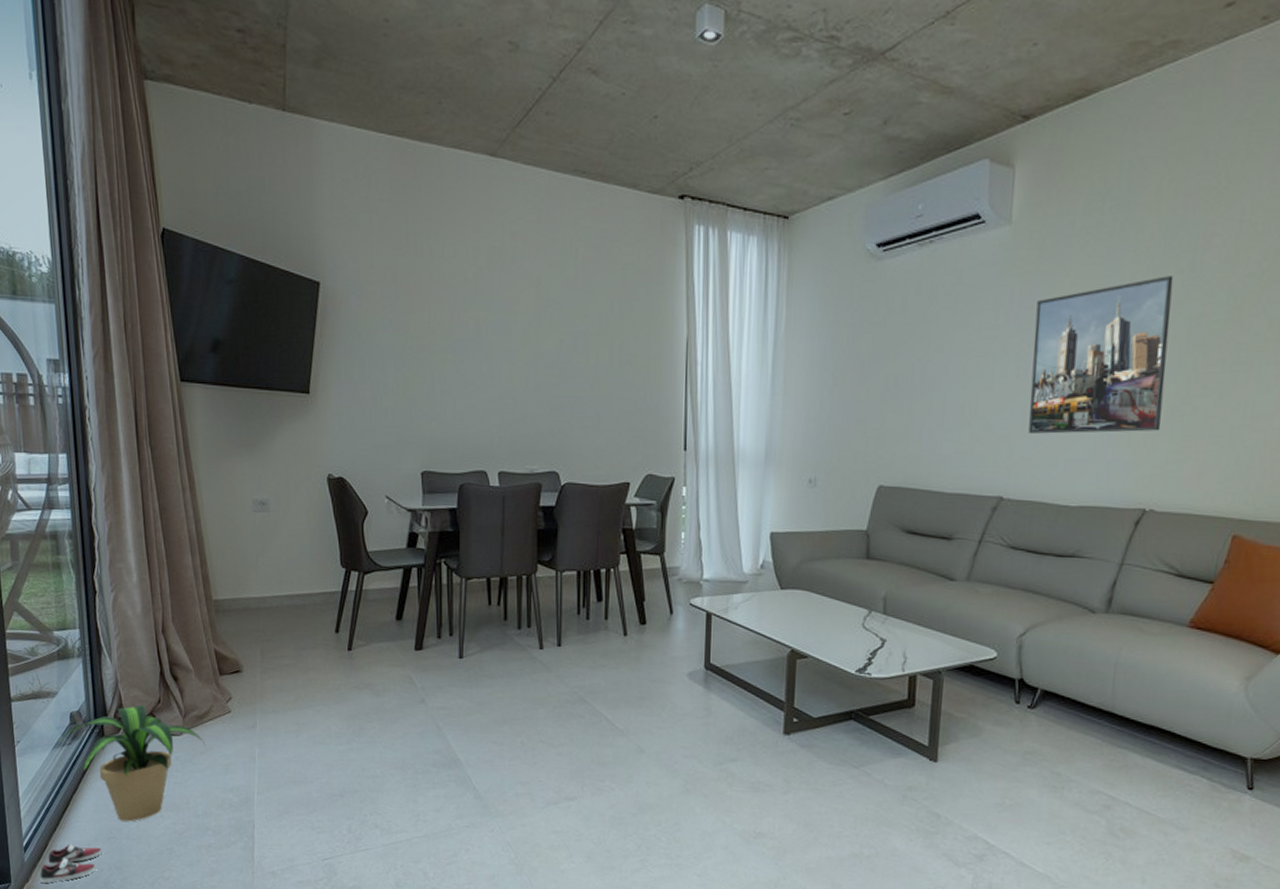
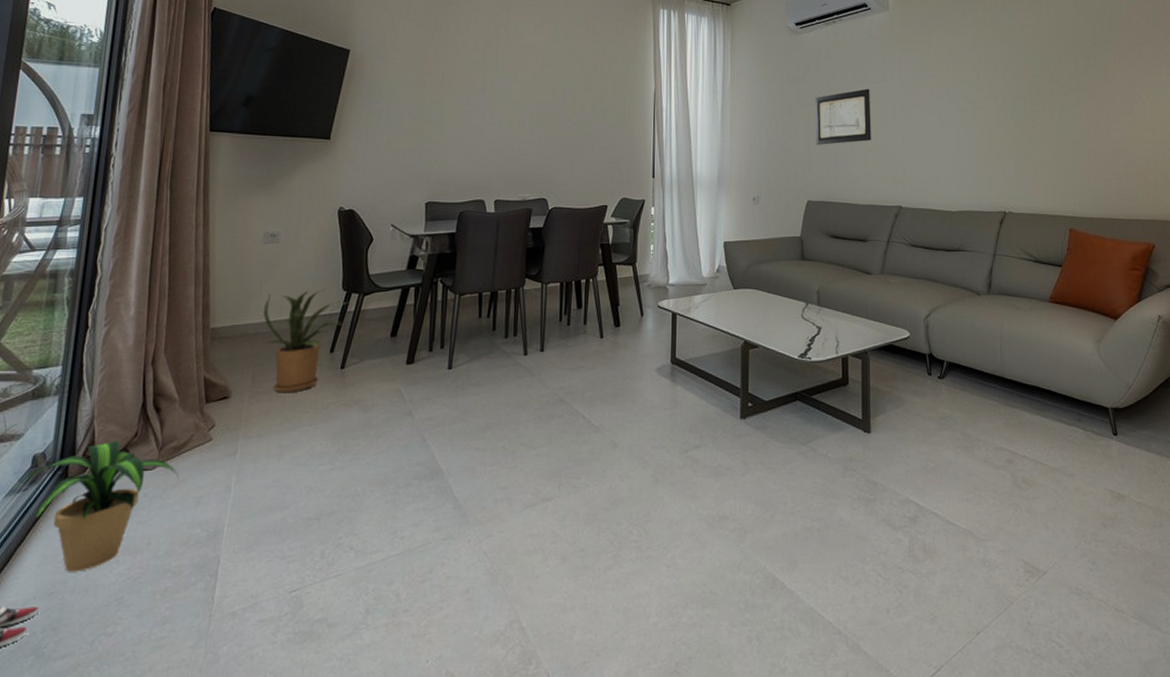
house plant: none [263,564,350,672] -> present [263,289,349,393]
wall art: none [894,337,974,414] -> present [815,88,871,145]
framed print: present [1028,276,1174,434] -> none [912,45,1008,157]

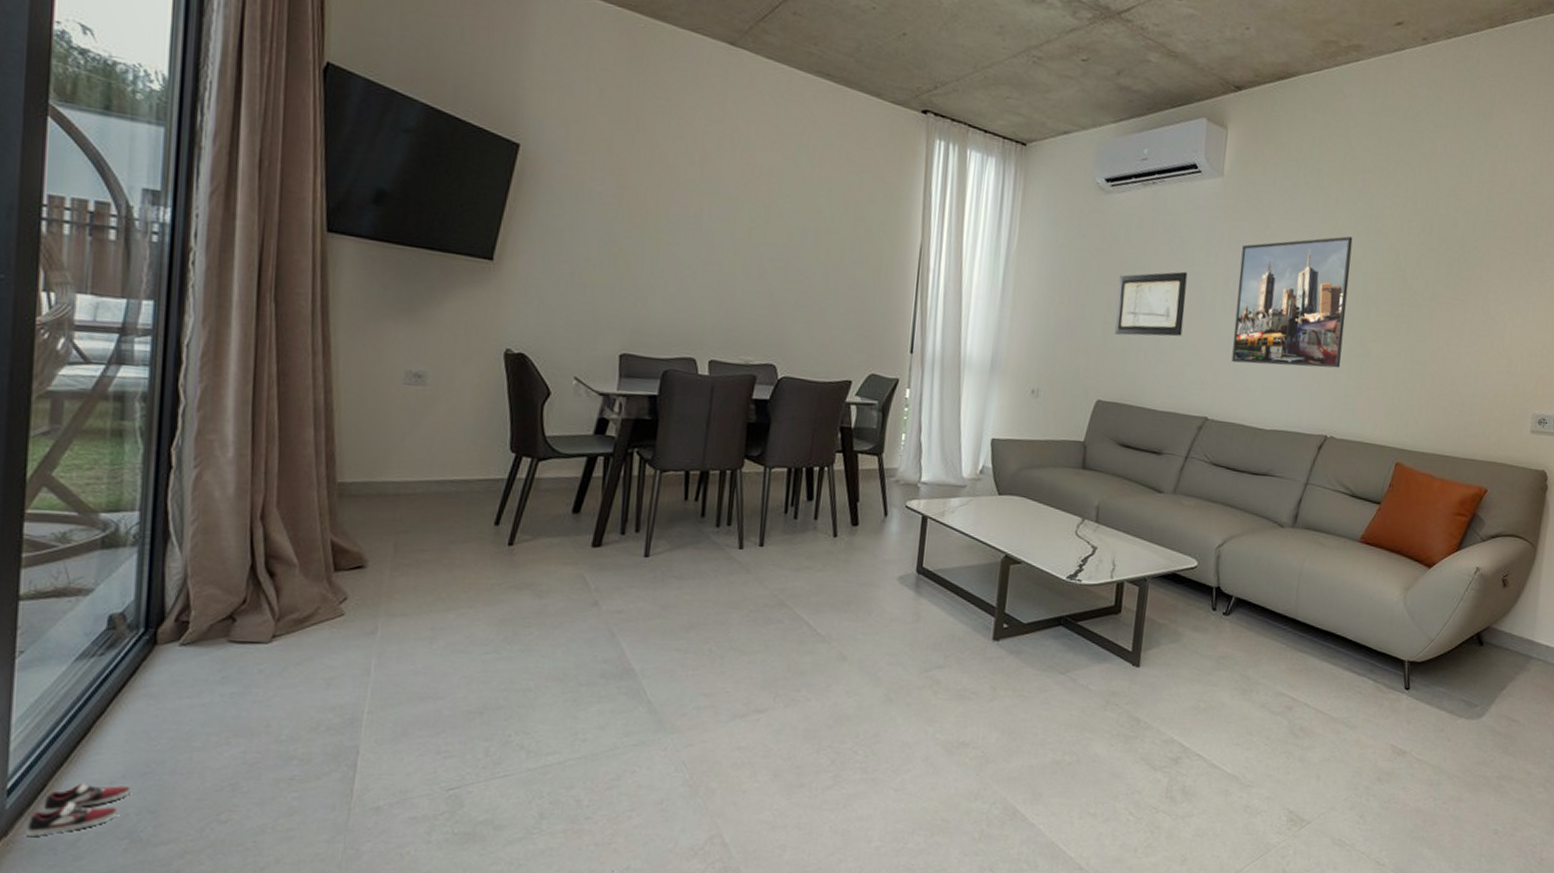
potted plant: present [14,440,179,572] -> none [86,605,303,752]
house plant: present [263,289,349,393] -> none [407,447,519,568]
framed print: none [912,45,1008,157] -> present [1231,236,1353,368]

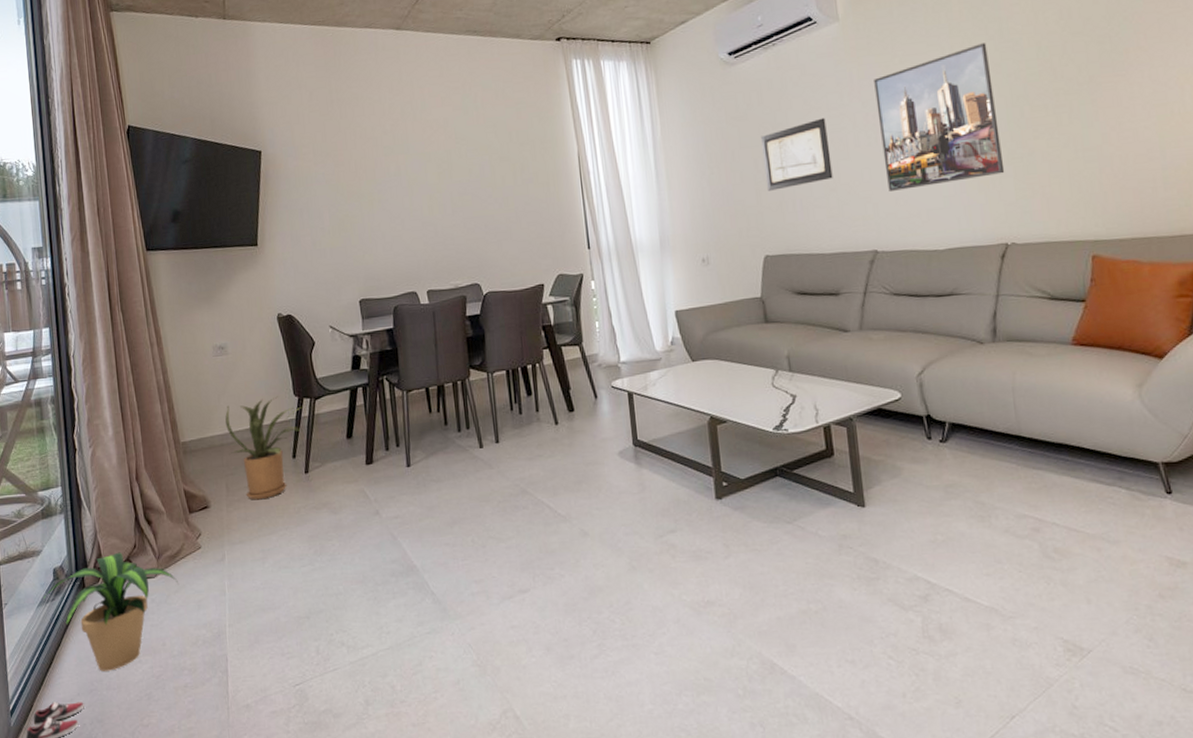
potted plant: none [86,605,303,752] -> present [43,552,178,671]
house plant: none [407,447,519,568] -> present [225,396,303,500]

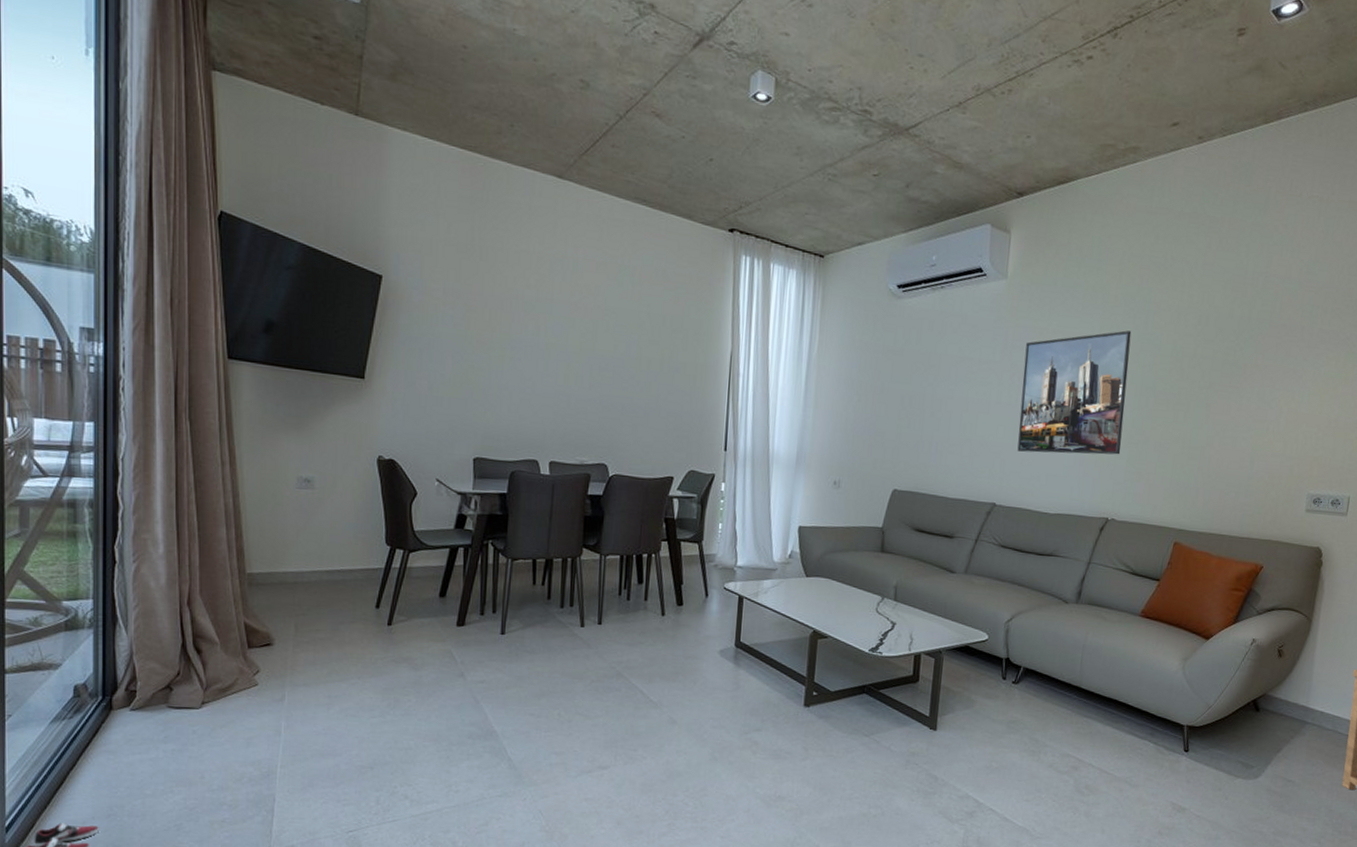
potted plant: present [43,552,178,671] -> none [59,677,226,798]
house plant: present [225,396,303,500] -> none [303,542,394,645]
wall art: present [761,117,833,191] -> none [908,369,975,430]

